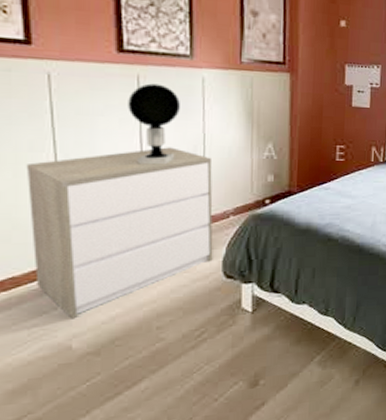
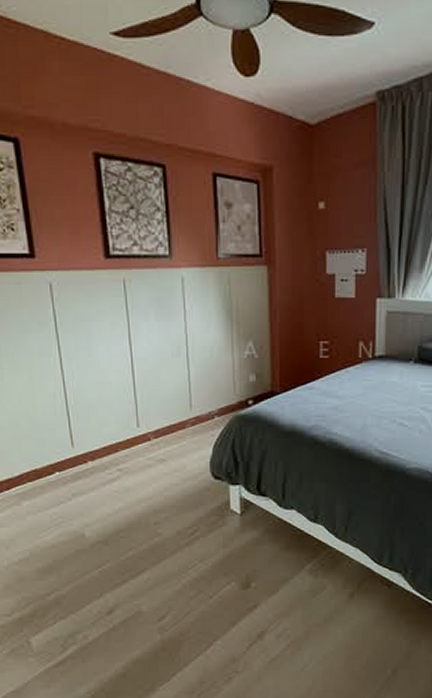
dresser: present [26,147,213,319] -> none [38,349,201,510]
table lamp: present [128,83,180,165] -> none [116,286,163,366]

